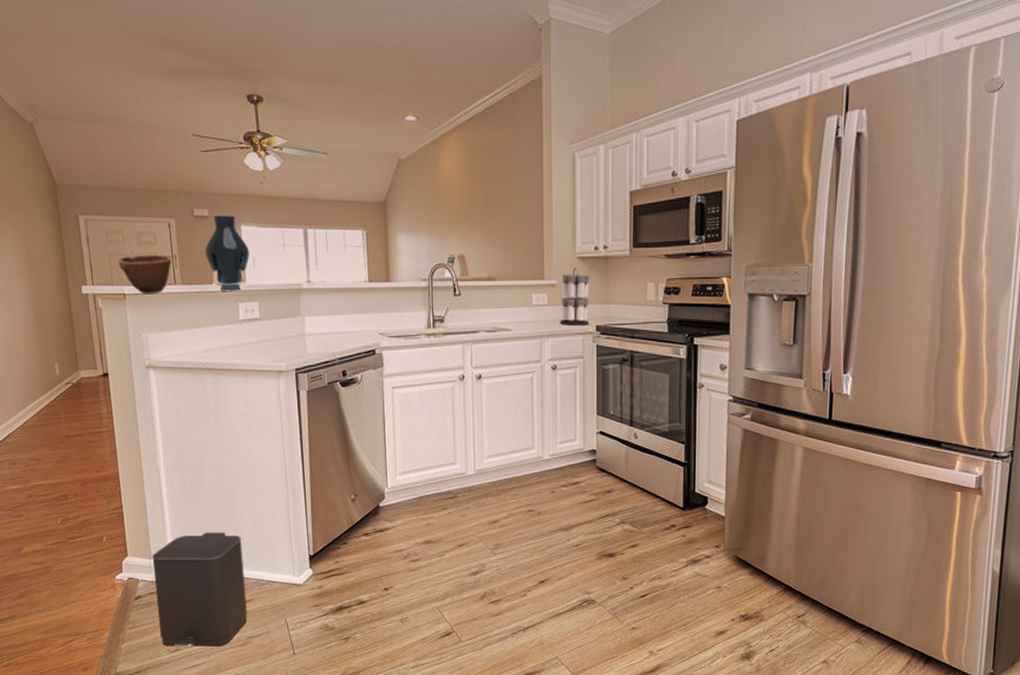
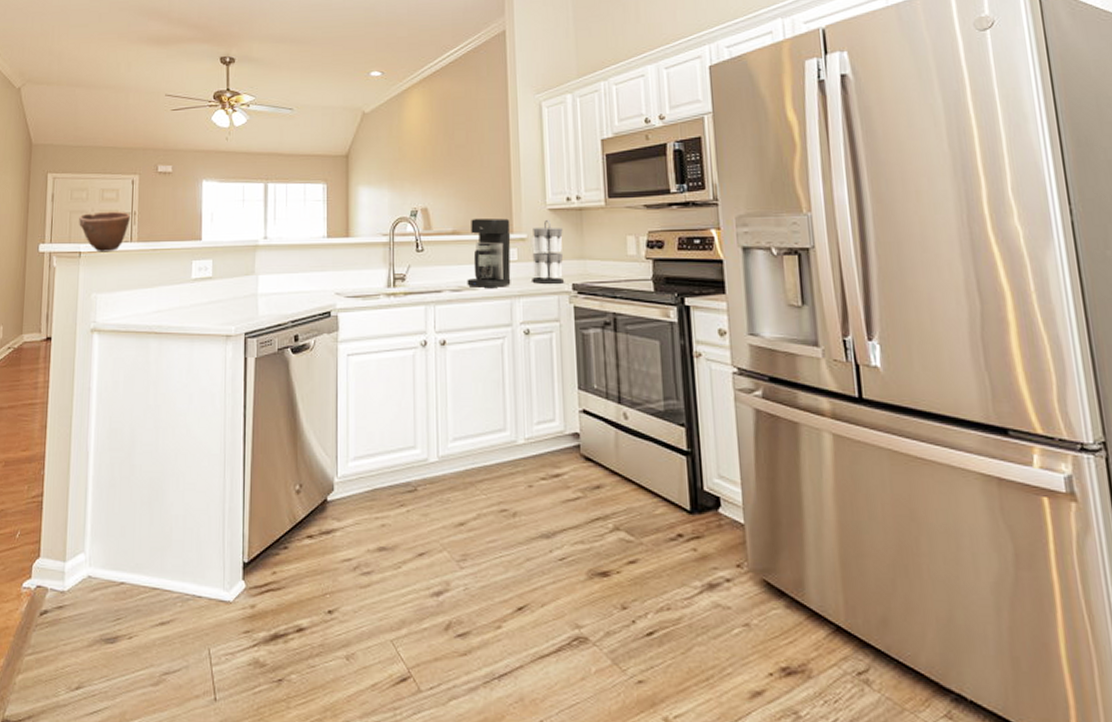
pedal bin: present [152,532,247,649] -> none [62,529,168,686]
vase: present [204,215,250,291] -> none [164,171,208,248]
coffee maker: none [501,265,542,330] -> present [467,218,511,289]

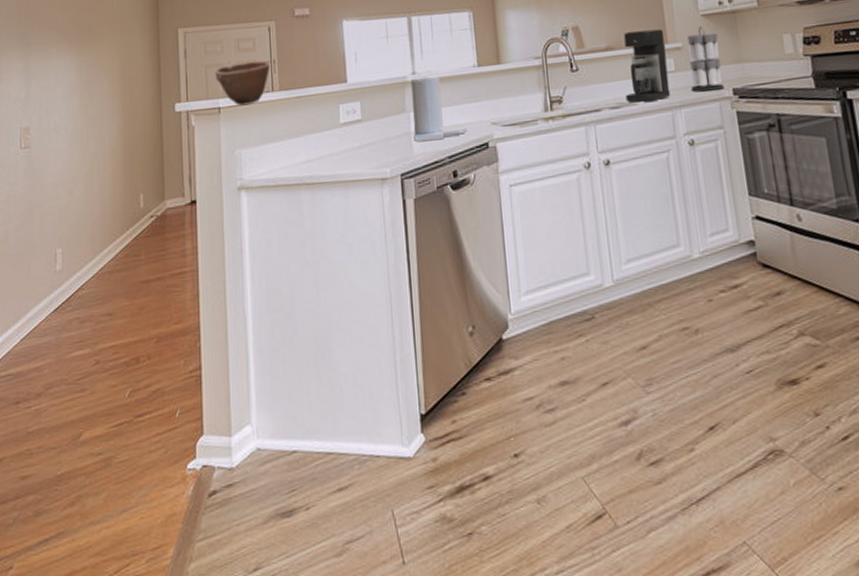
paper towel: none [260,242,311,304] -> present [411,75,467,142]

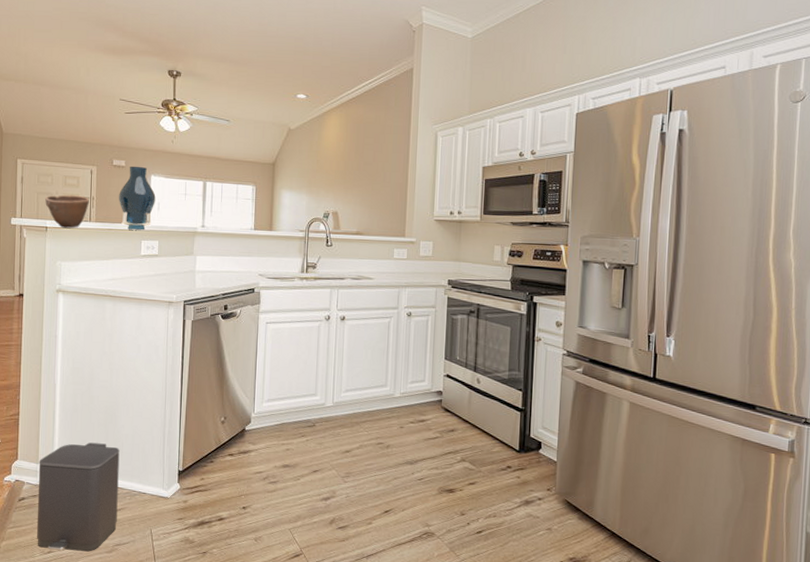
pedal bin: none [232,391,345,567] -> present [37,442,120,552]
vase: none [304,11,352,94] -> present [118,166,156,230]
paper towel: present [411,75,467,142] -> none [197,230,239,281]
coffee maker: present [624,28,671,102] -> none [365,222,404,279]
spice rack: present [687,25,725,93] -> none [417,228,445,279]

